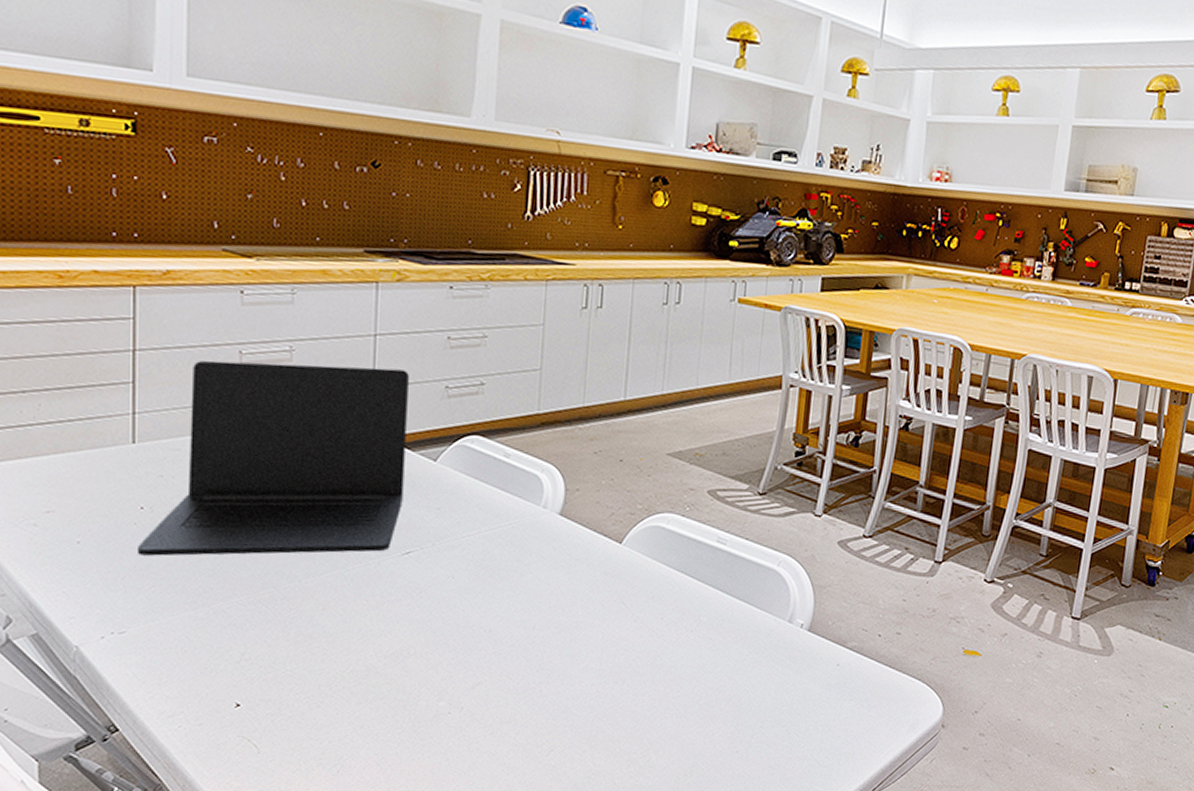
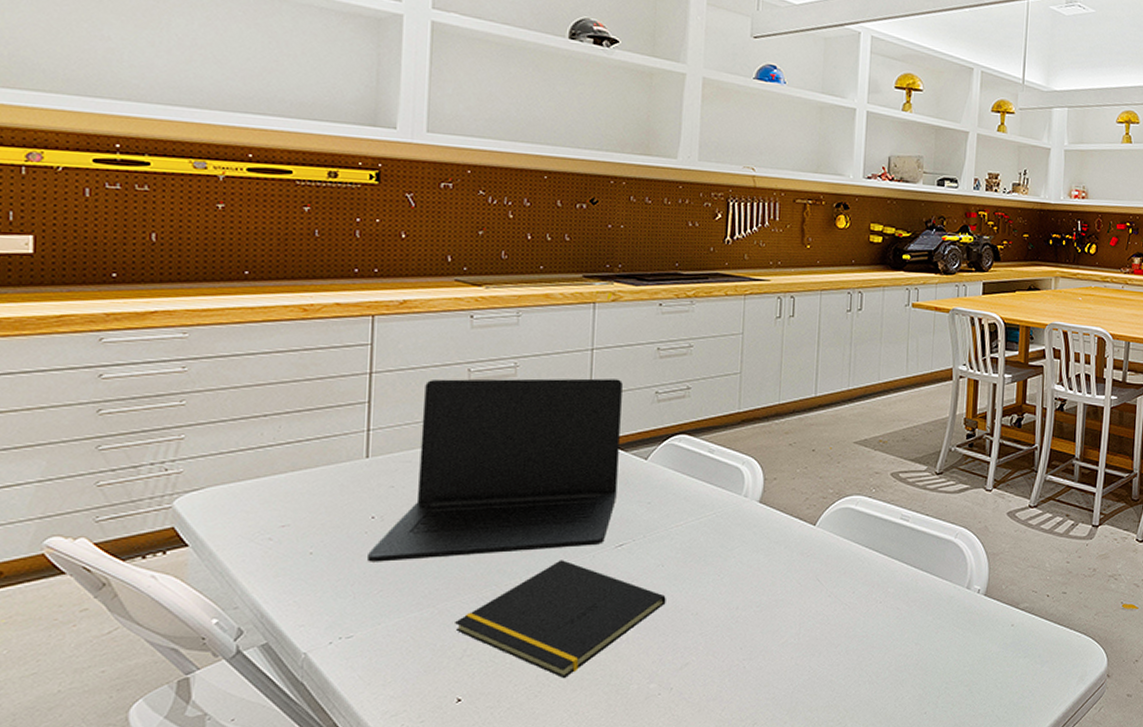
notepad: none [232,565,457,691] -> present [455,560,666,679]

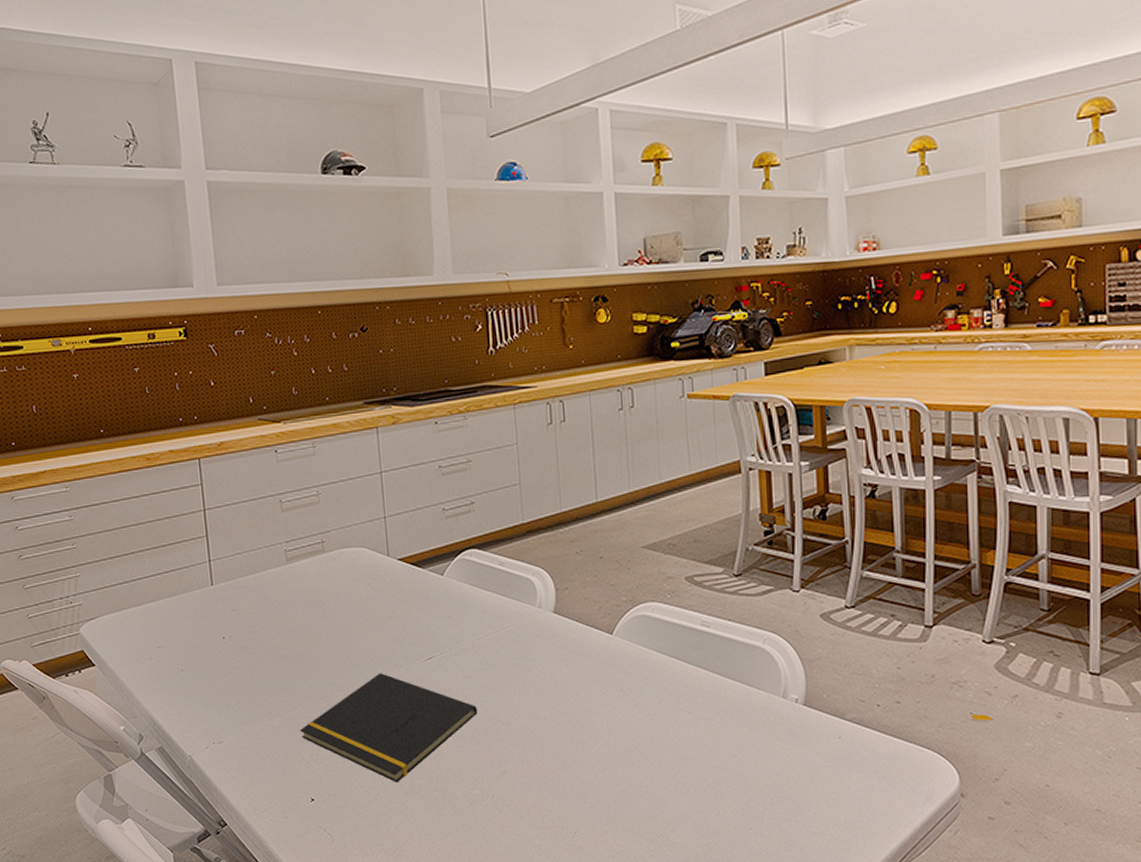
laptop: present [368,378,623,562] -> none [224,499,421,677]

